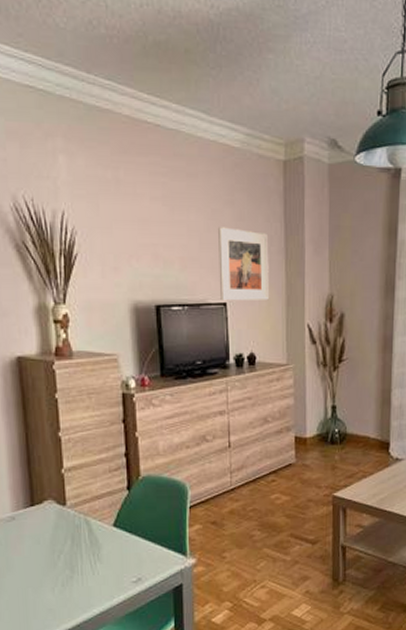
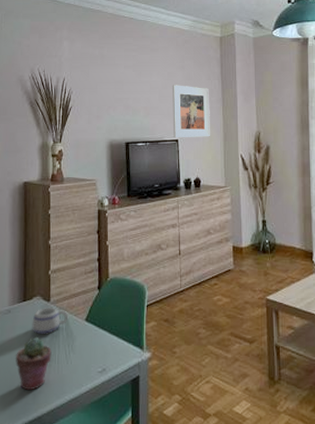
potted succulent: none [26,546,73,606] -> present [15,336,52,391]
mug: none [44,512,92,543] -> present [32,308,69,334]

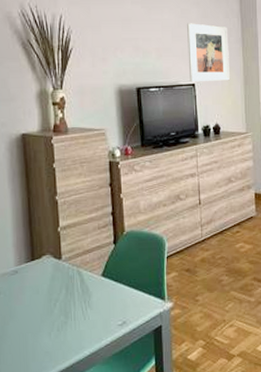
potted succulent: present [15,336,52,391] -> none [26,295,67,349]
mug: present [32,308,69,334] -> none [43,265,83,293]

